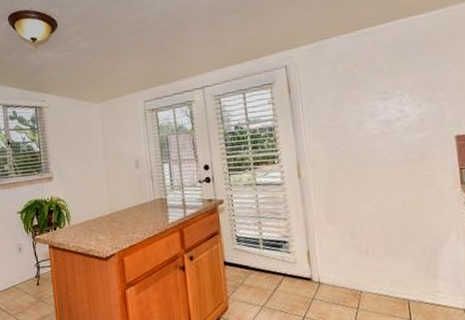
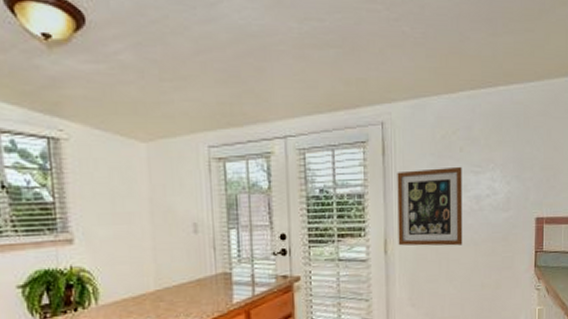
wall art: none [303,95,377,170] -> present [397,166,463,246]

